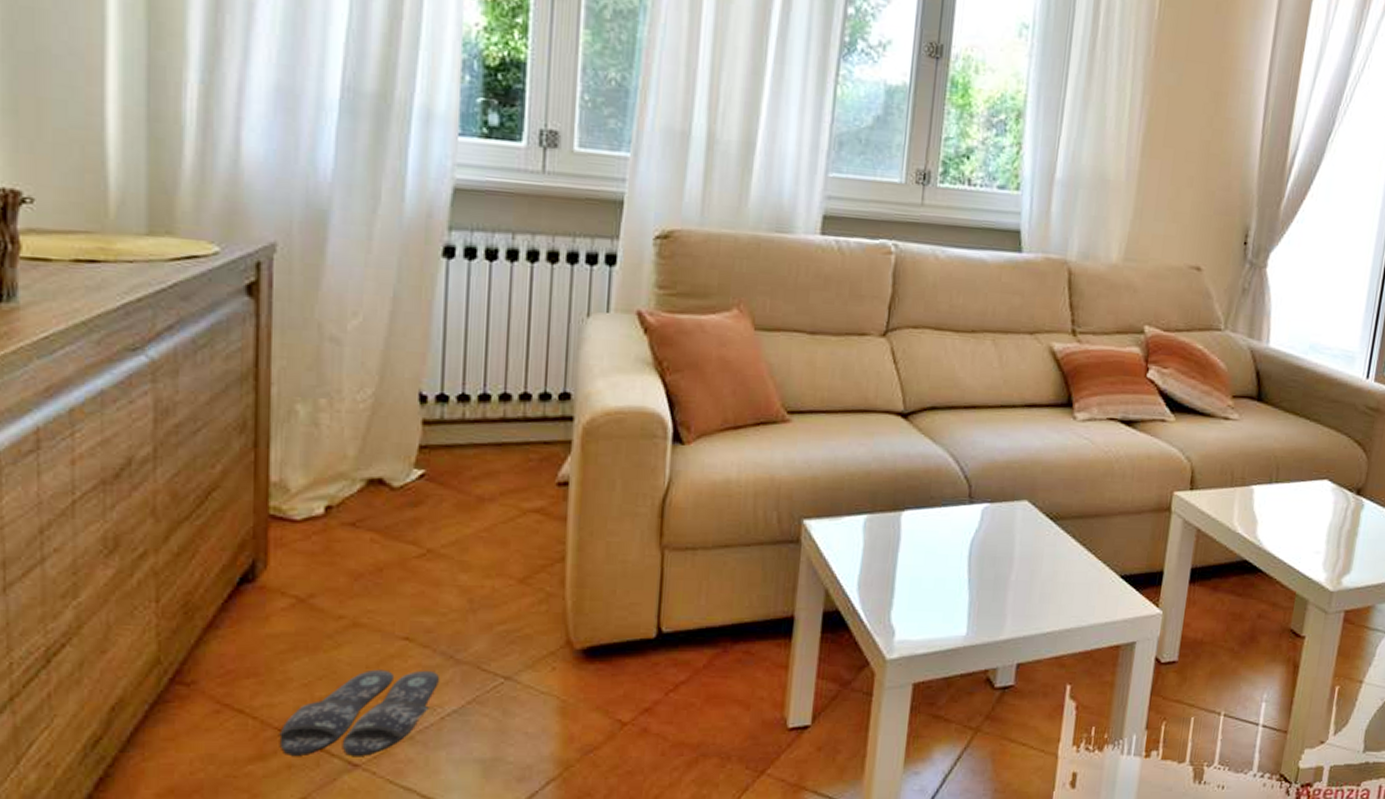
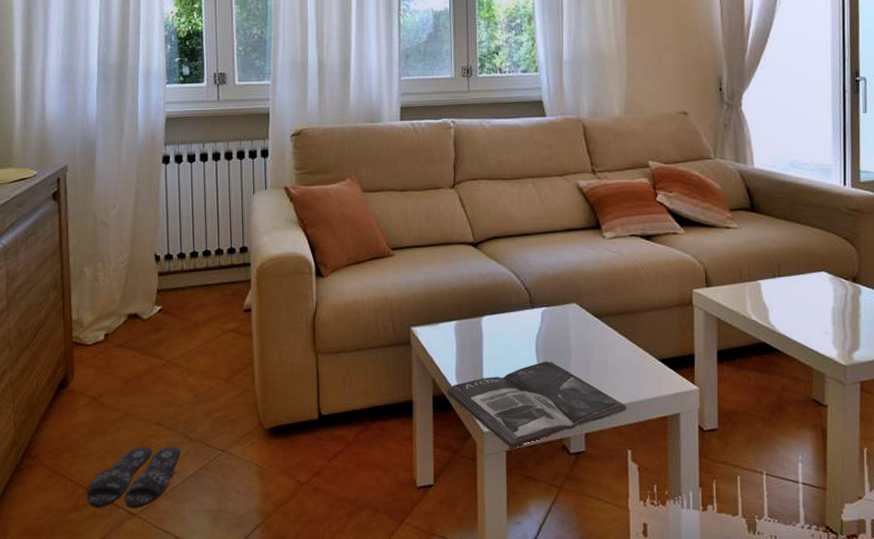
magazine: none [843,572,1074,681] -> present [447,361,627,449]

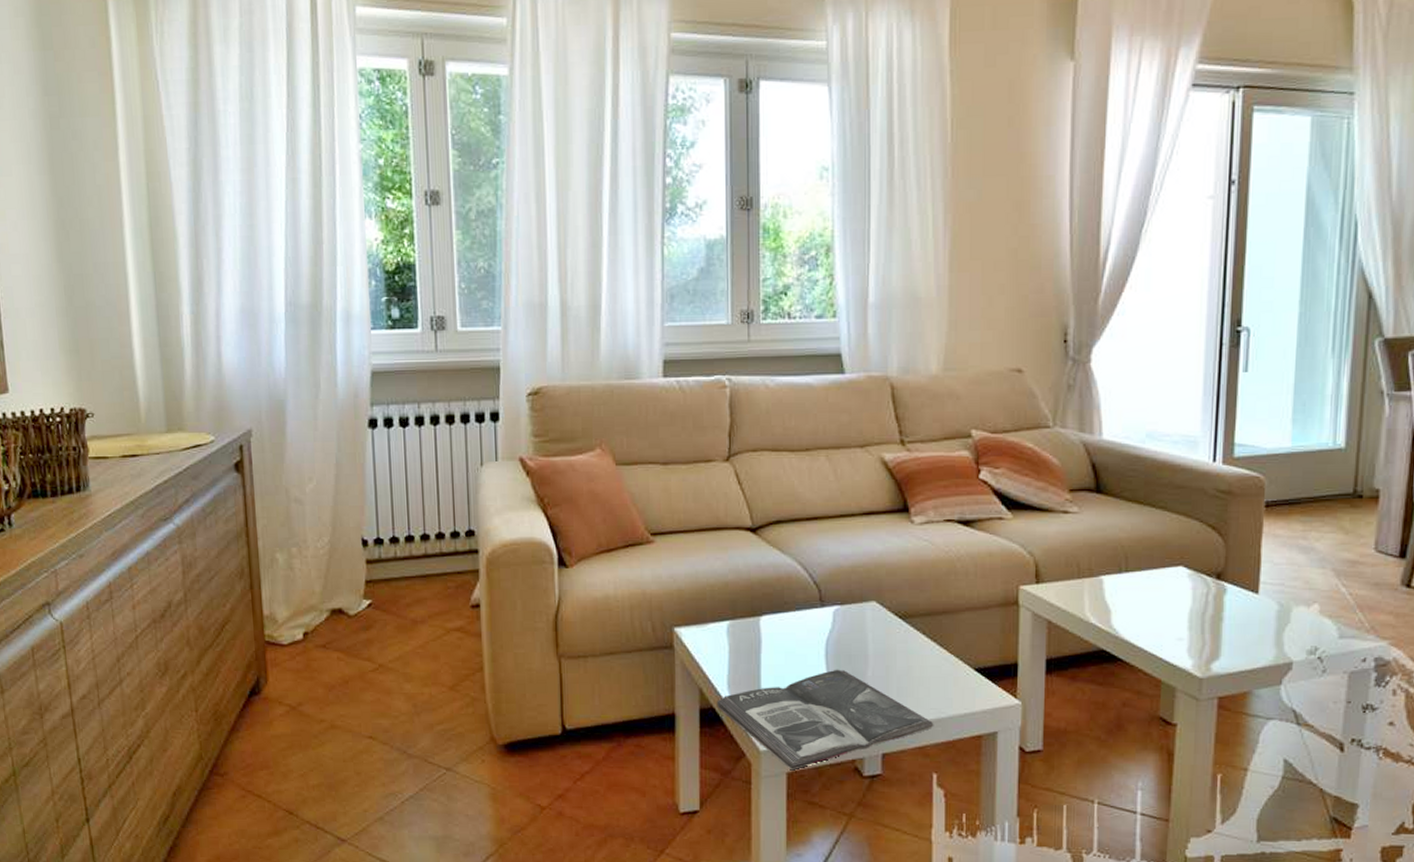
slippers: present [87,446,180,508] -> none [287,762,397,833]

